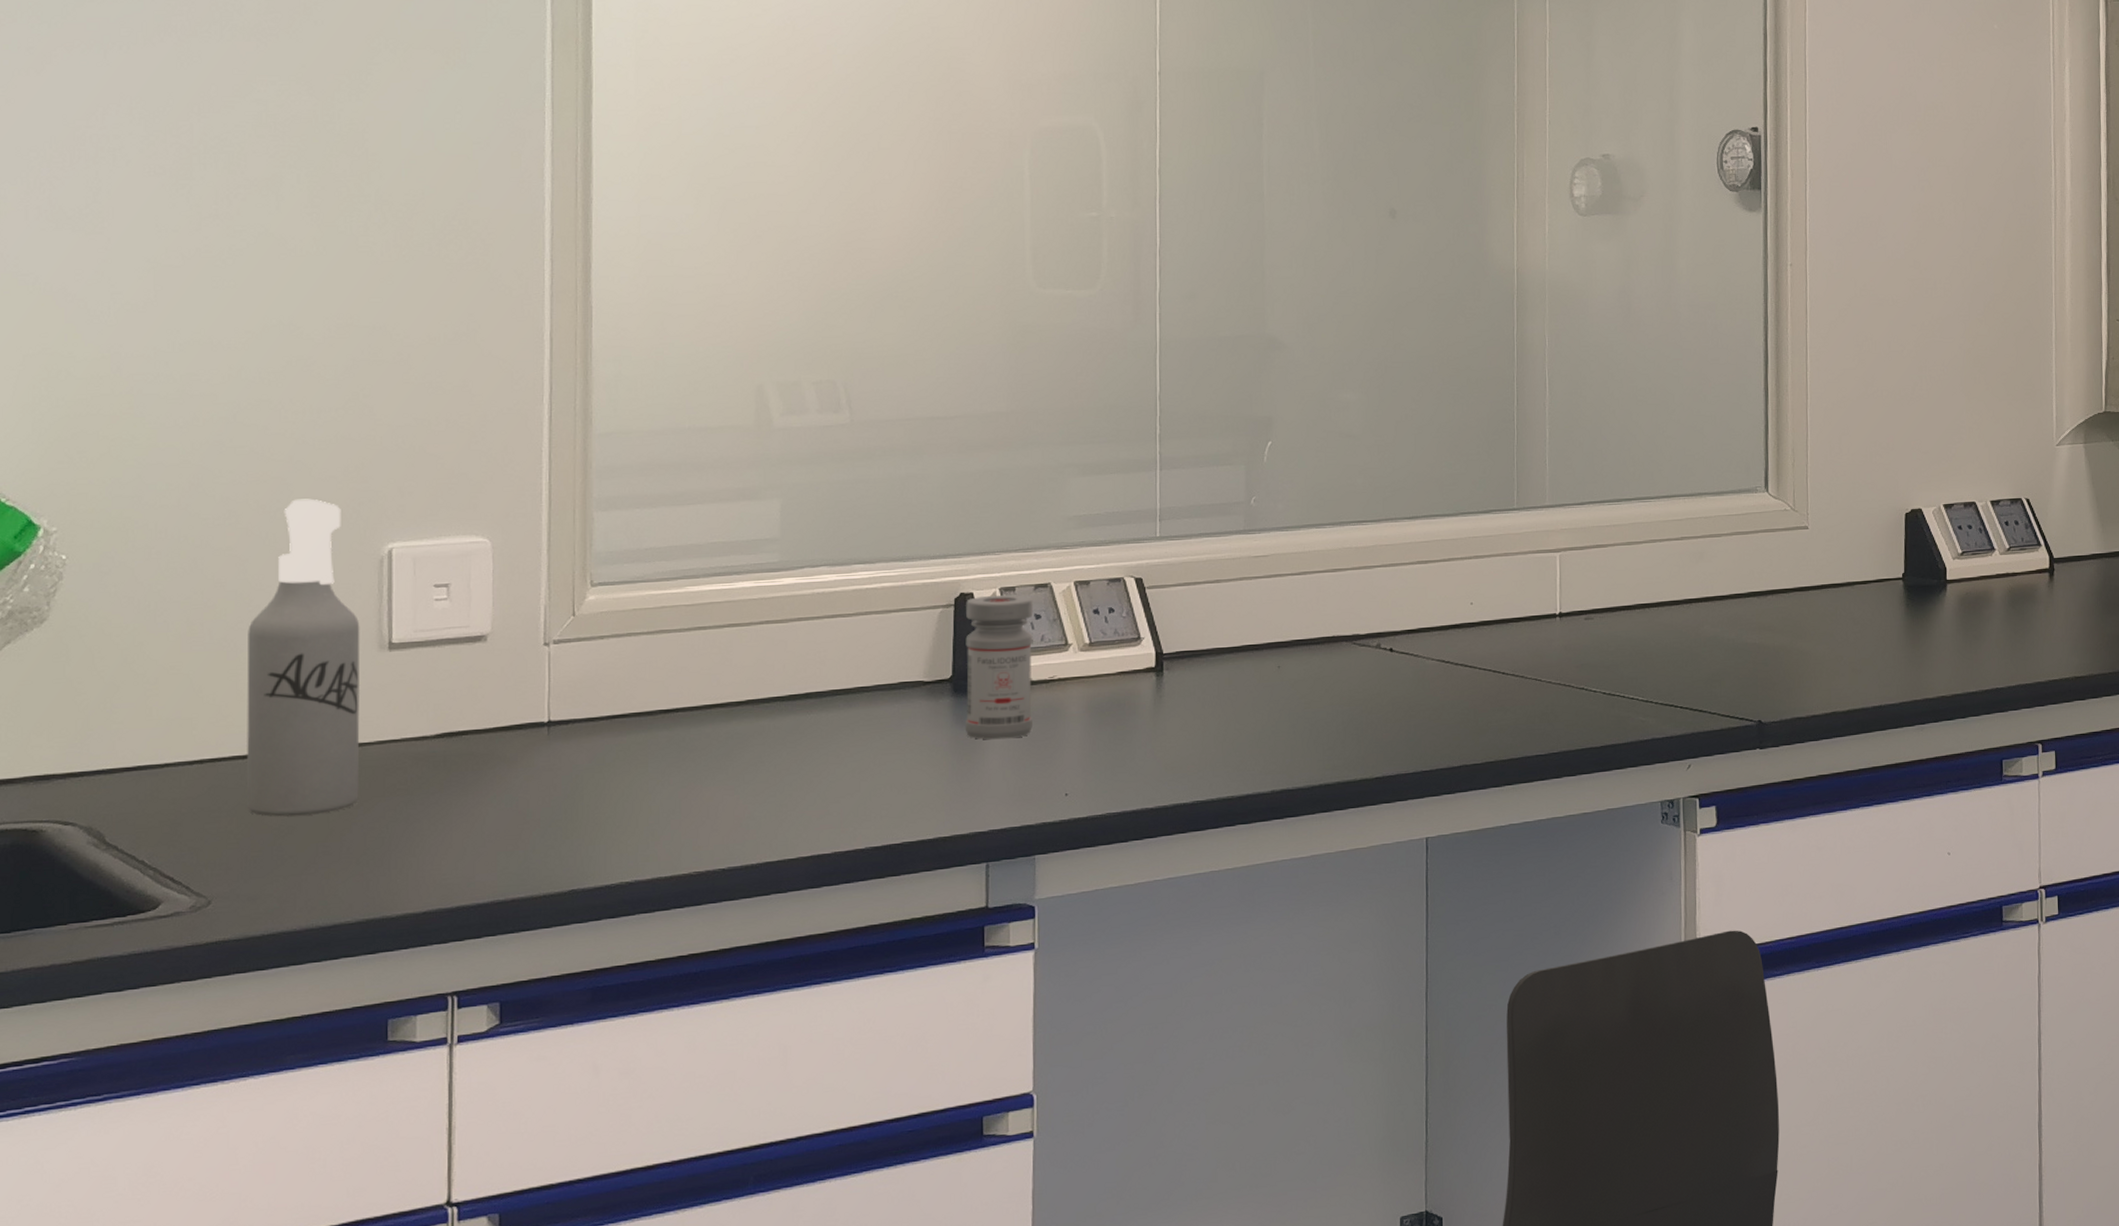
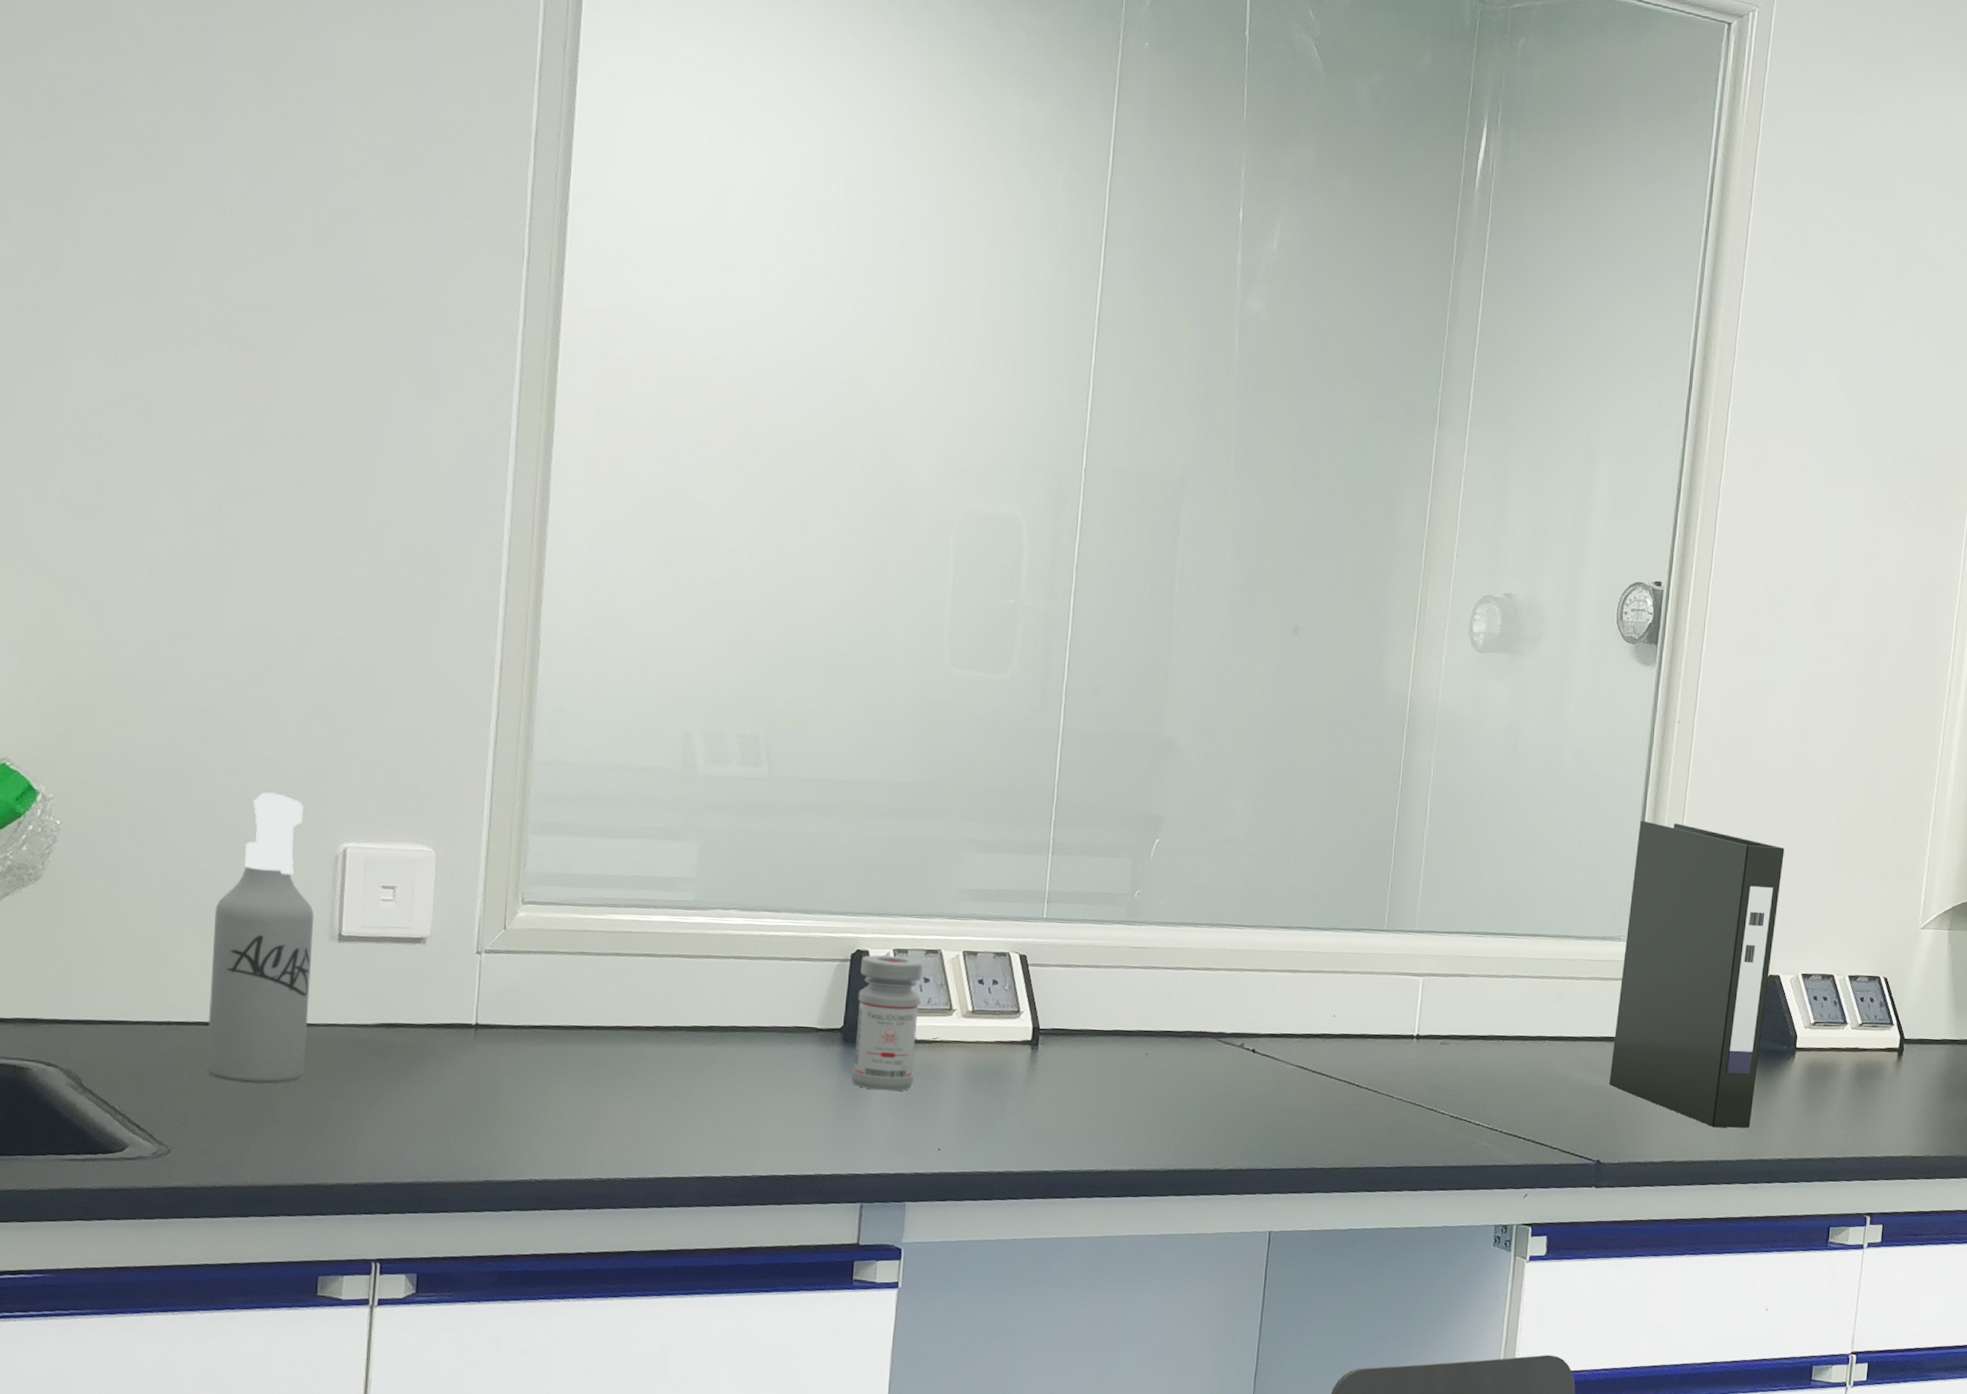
binder: none [1761,366,1912,671] -> present [1609,821,1785,1129]

